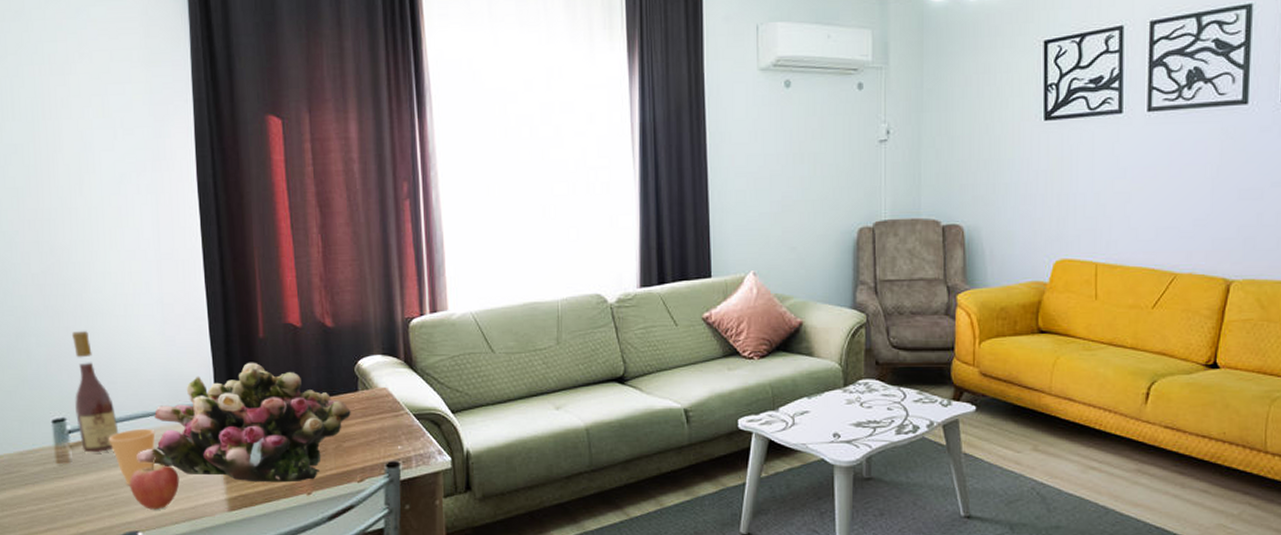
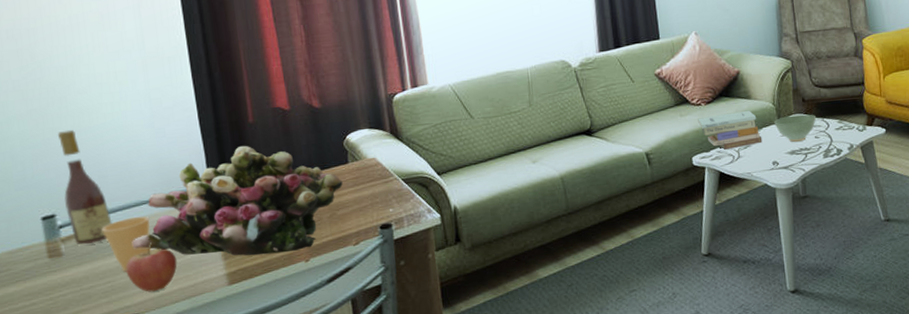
books: none [748,369,823,415] -> present [698,110,763,151]
bowl: none [839,380,892,412] -> present [774,114,817,142]

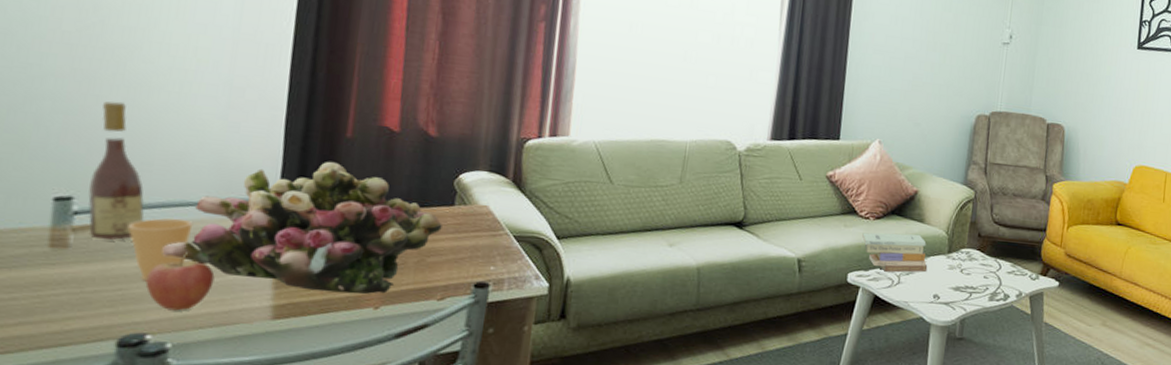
bowl: present [774,114,817,142] -> none [943,248,990,279]

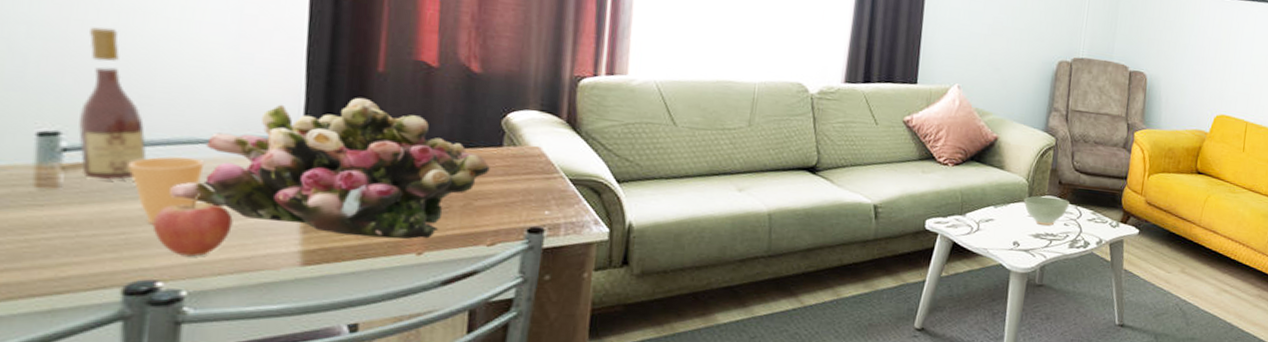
books: present [862,232,928,273] -> none [940,179,1008,220]
bowl: none [943,248,990,279] -> present [1024,196,1070,226]

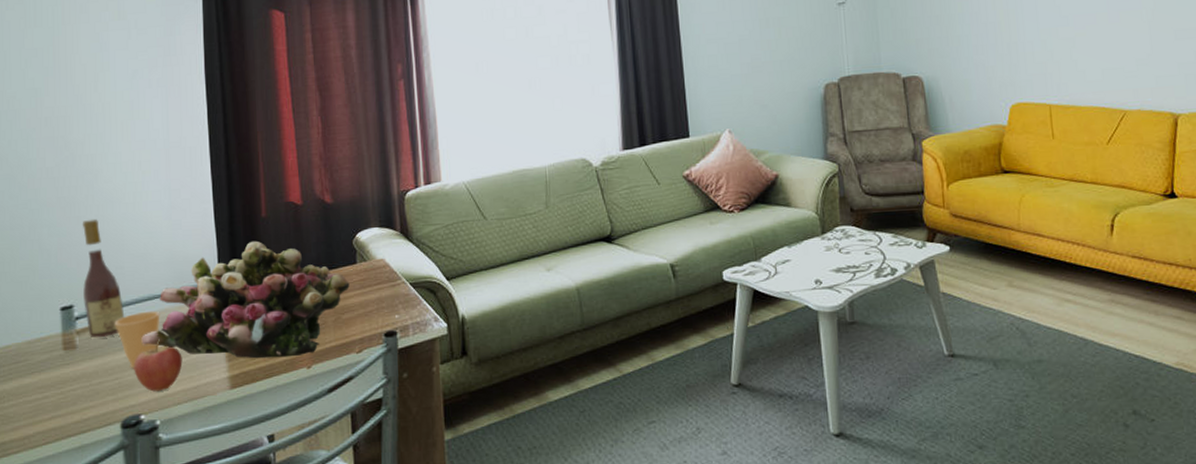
bowl: present [1024,196,1070,226] -> none [817,226,867,258]

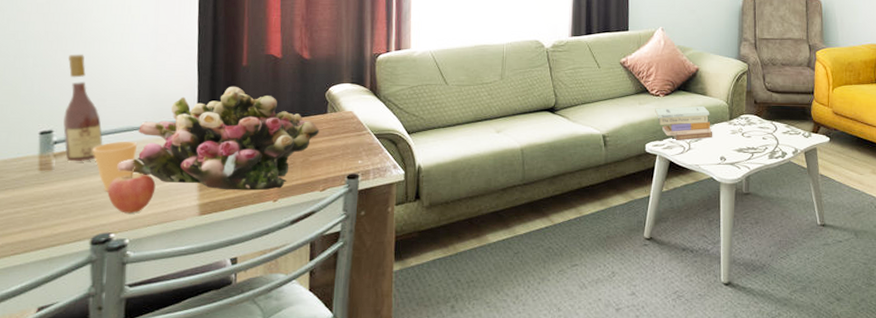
books: none [730,219,804,265] -> present [655,105,713,141]

